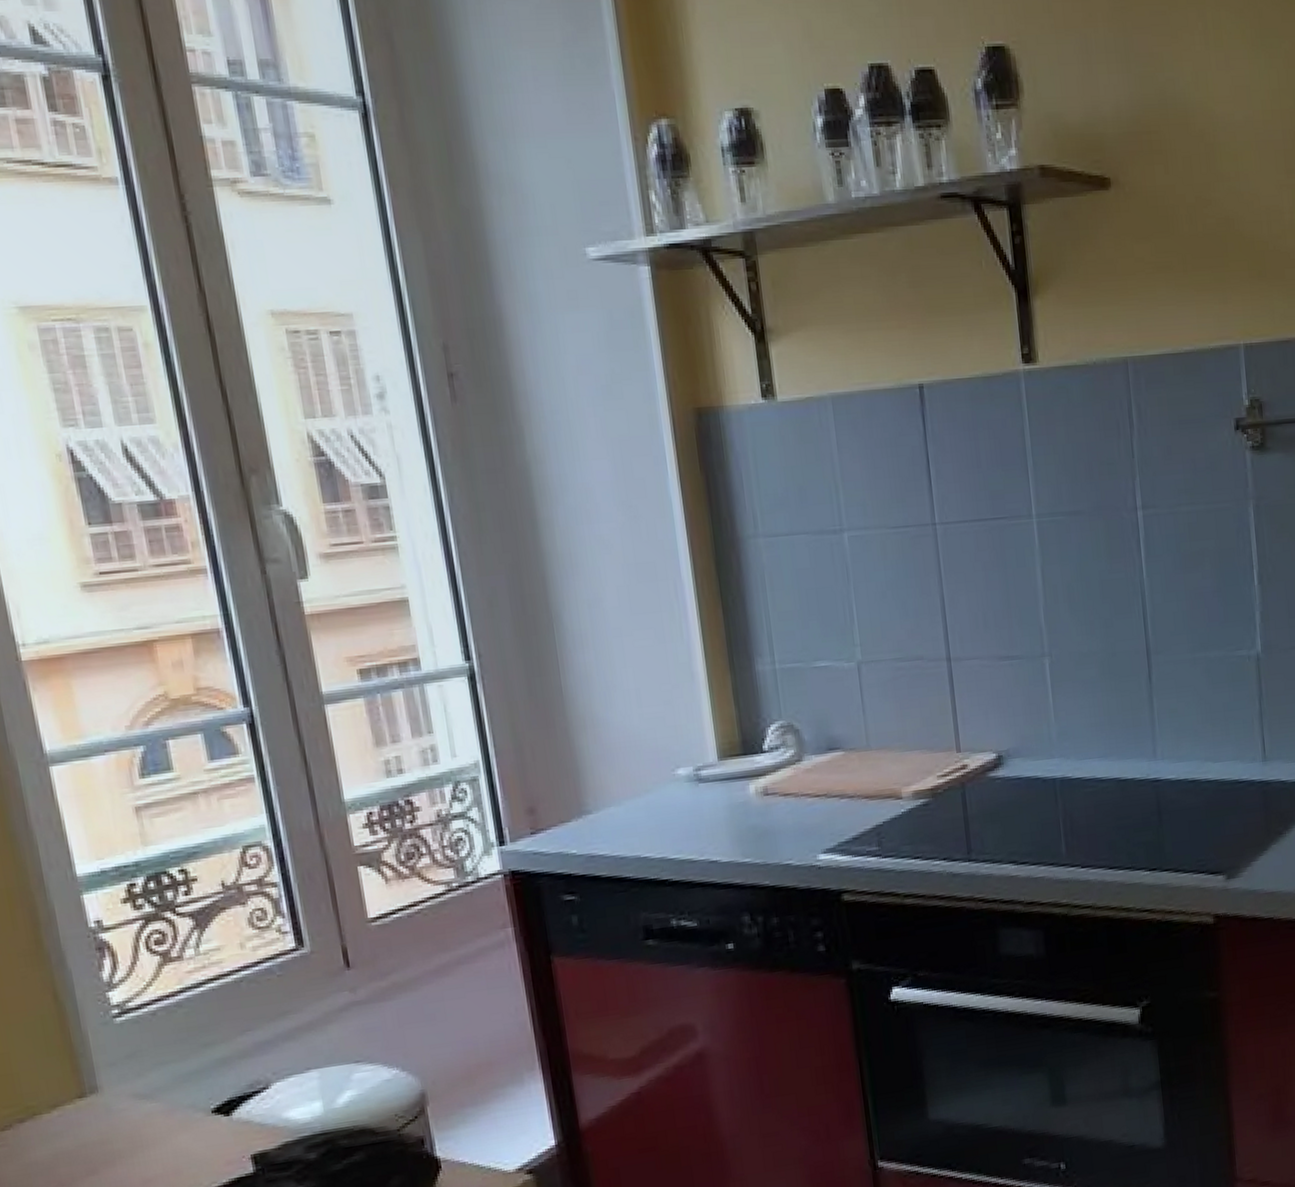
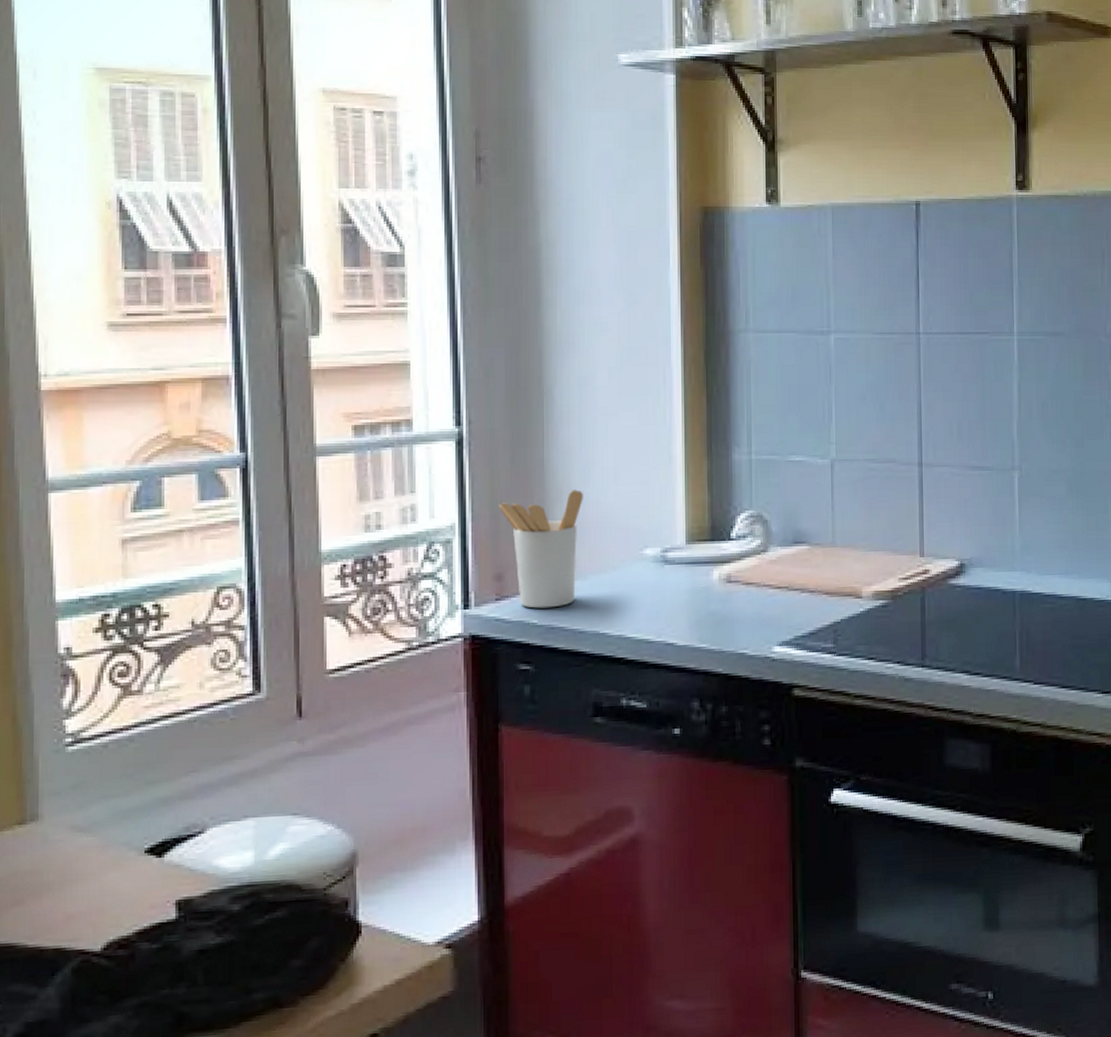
utensil holder: none [521,715,612,839] -> present [499,490,583,609]

